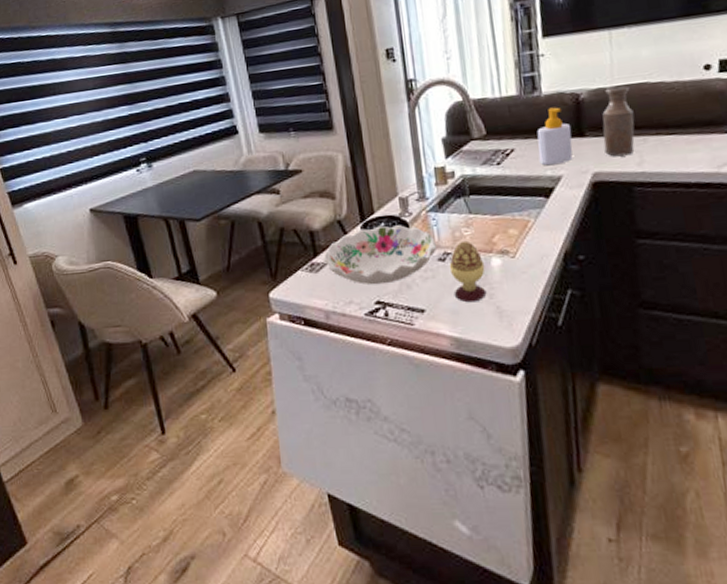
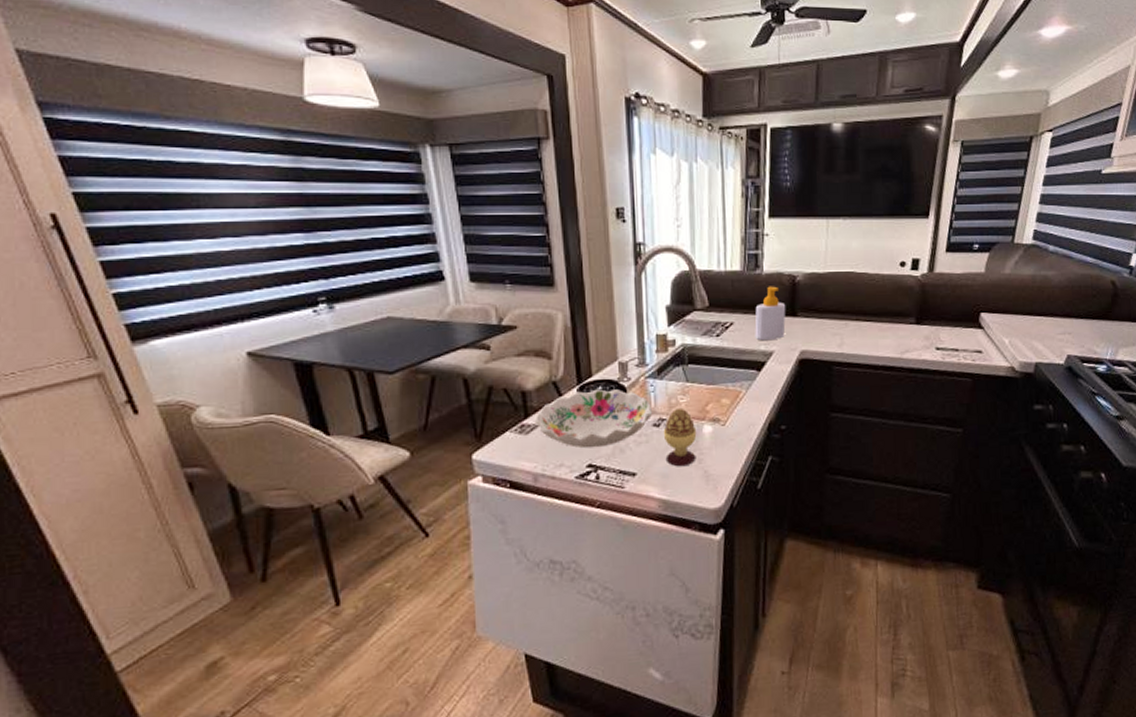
bottle: present [602,86,635,157] -> none [812,273,840,338]

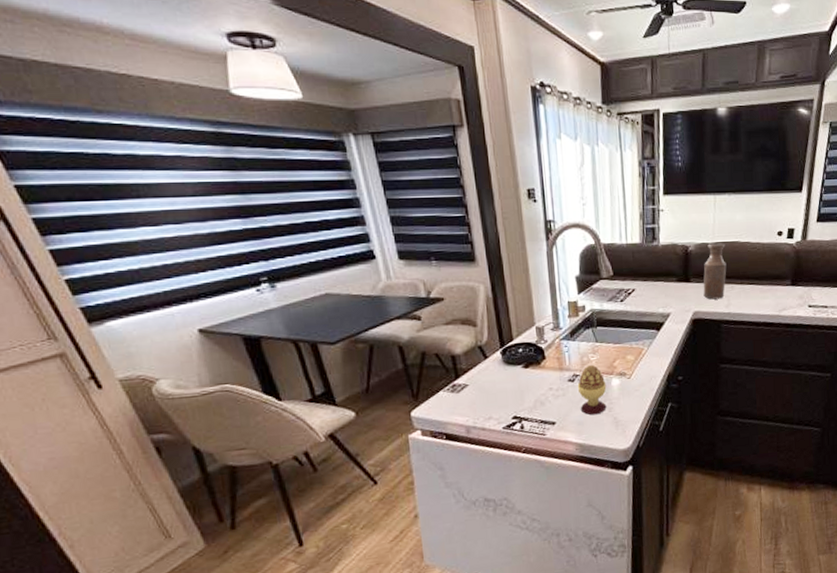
decorative bowl: present [535,389,653,449] -> none [465,351,568,403]
soap bottle: present [755,286,786,341] -> none [653,256,681,304]
bottle: none [812,273,840,338] -> present [703,243,727,300]

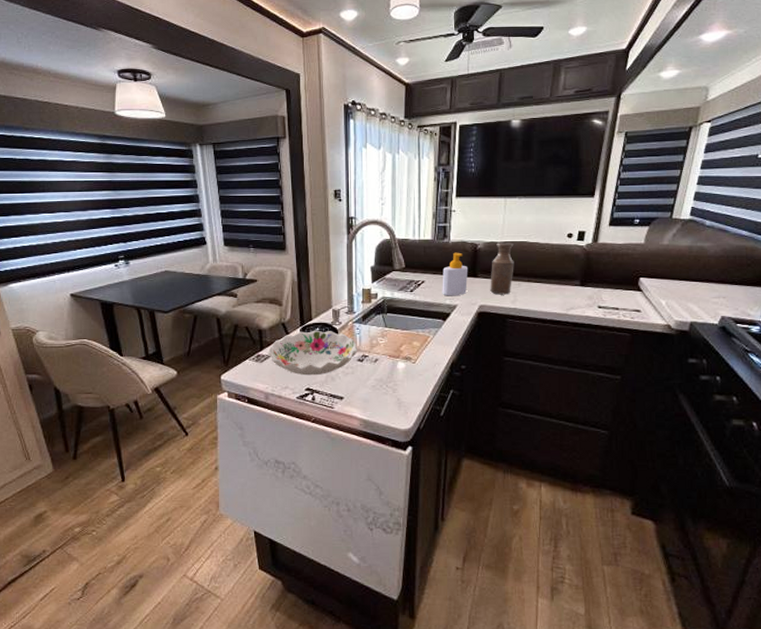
decorative bowl: none [465,351,568,403] -> present [268,330,358,376]
decorative egg: present [577,364,607,415] -> none [365,347,392,394]
soap bottle: none [653,256,681,304] -> present [442,252,469,296]

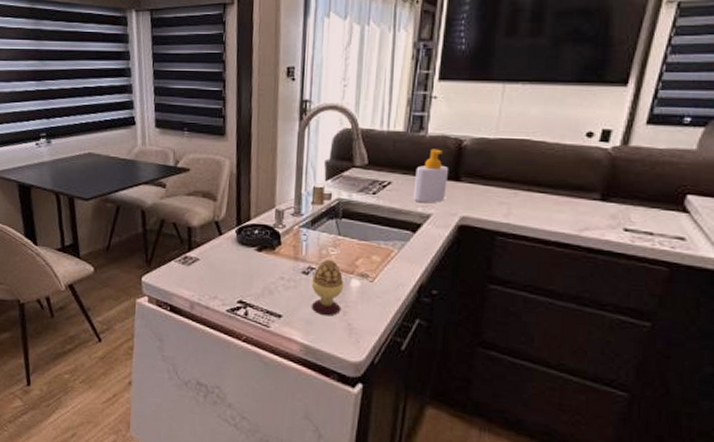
decorative bowl: present [268,330,358,376] -> none [197,232,304,287]
decorative egg: none [365,347,392,394] -> present [311,259,344,316]
bottle: present [490,242,514,295] -> none [476,139,512,206]

